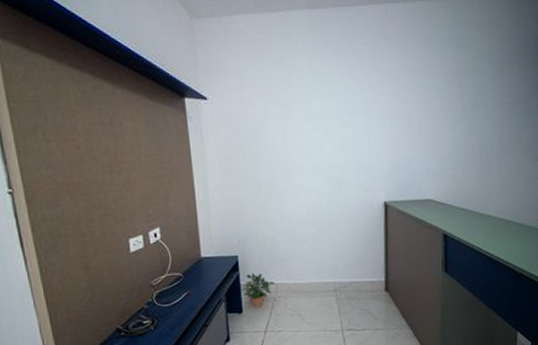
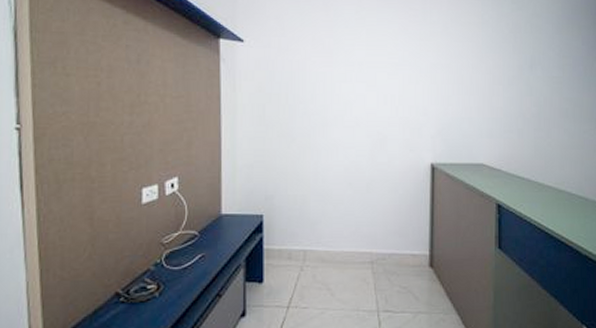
potted plant: present [242,273,275,308] -> none [264,236,303,278]

